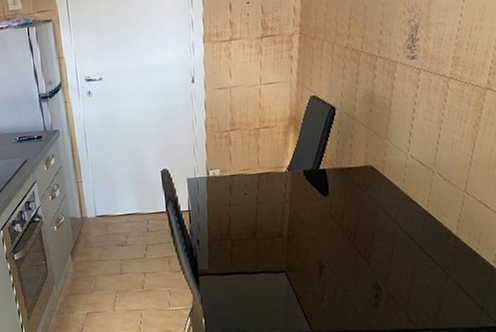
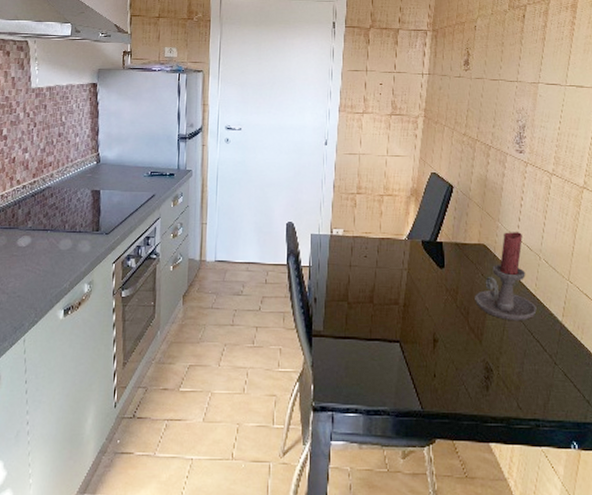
candle holder: none [362,148,429,240] -> present [475,232,537,321]

